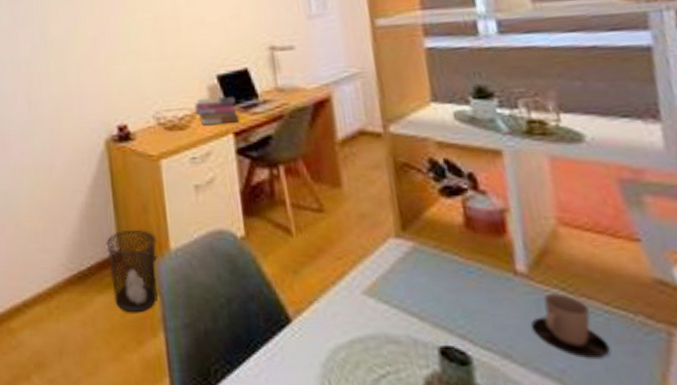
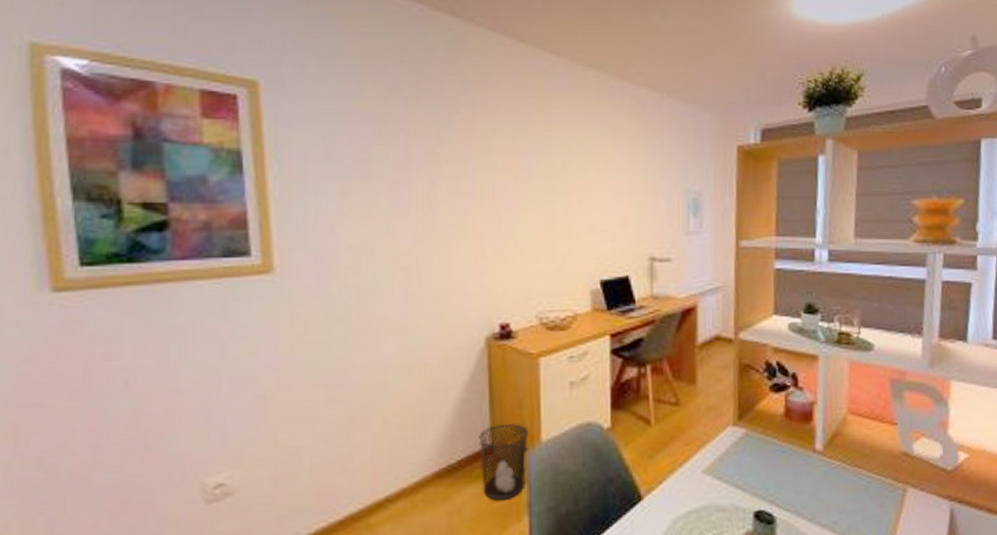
books: present [194,96,240,126] -> none [576,300,617,327]
cup: present [532,293,610,358] -> none [820,465,867,511]

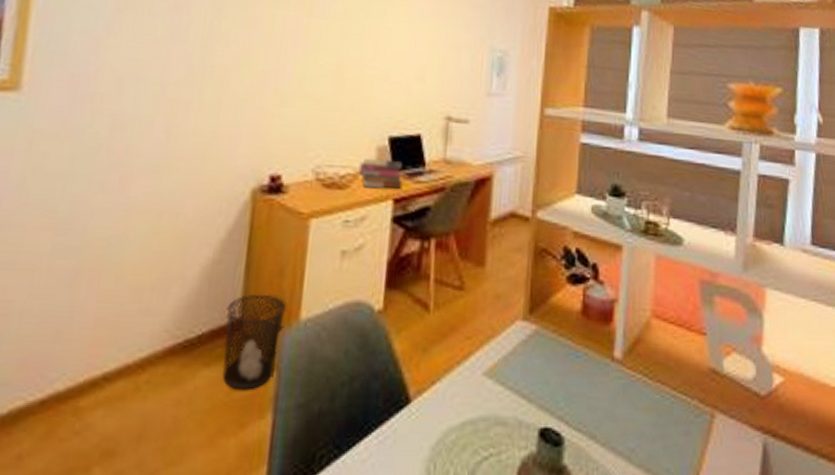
books: none [576,300,617,327] -> present [358,158,403,189]

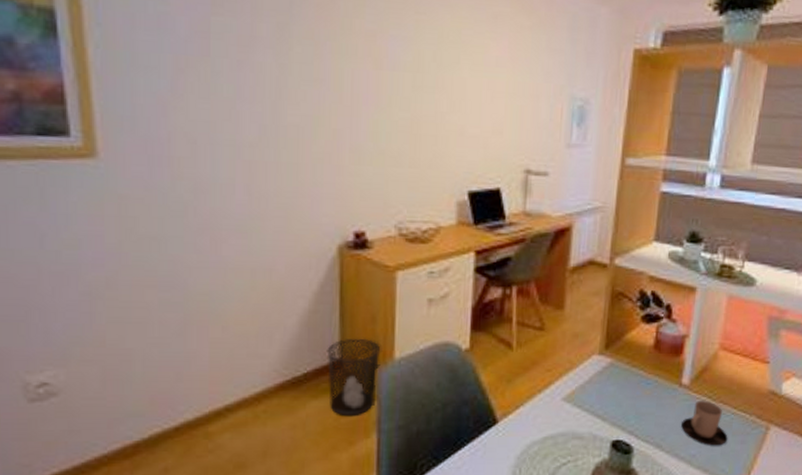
books: present [358,158,403,189] -> none [439,213,484,242]
cup: none [617,378,670,437] -> present [681,400,728,446]

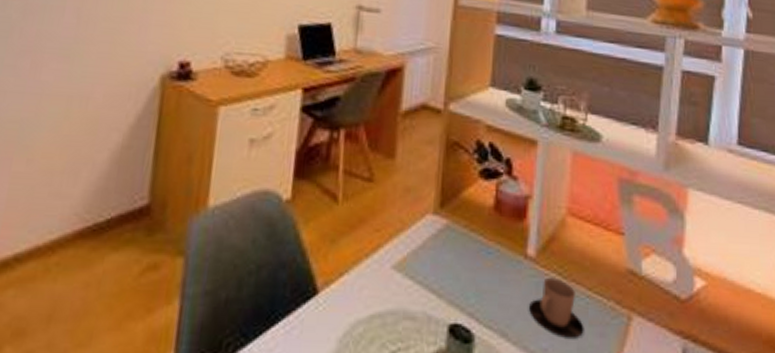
waste bin: present [327,338,380,417] -> none [130,180,193,276]

